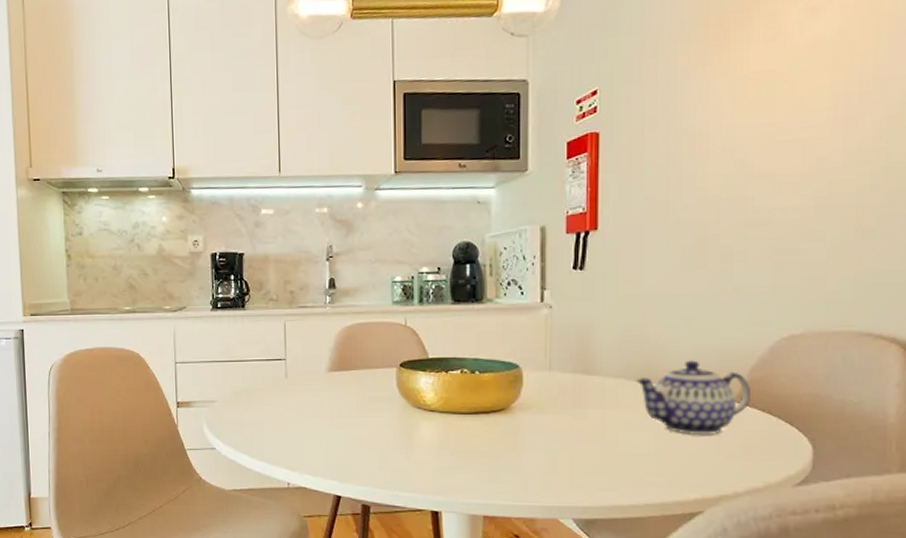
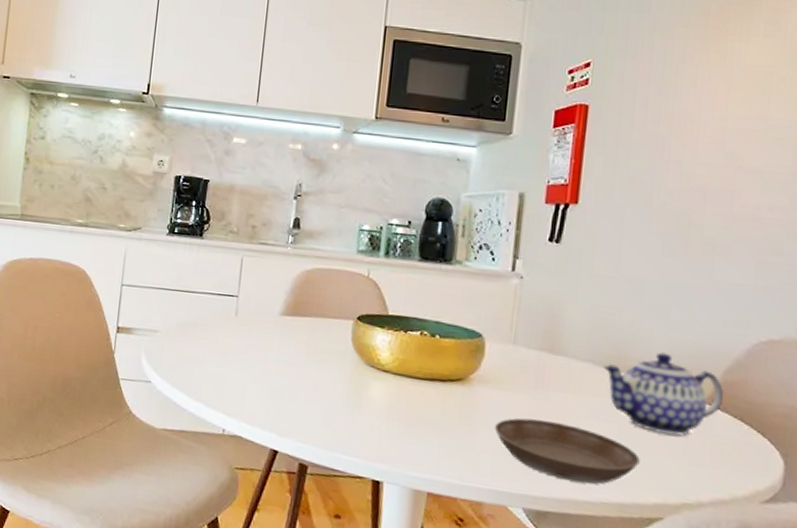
saucer: none [539,437,677,490] -> present [494,418,640,484]

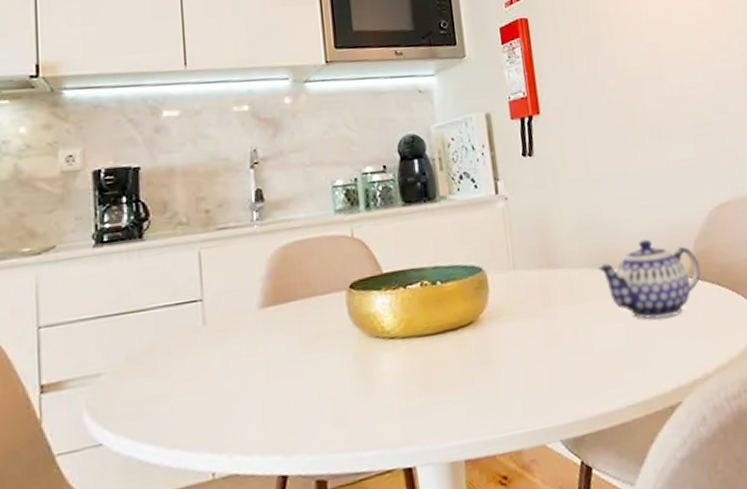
saucer: present [494,418,640,484] -> none [514,336,650,396]

